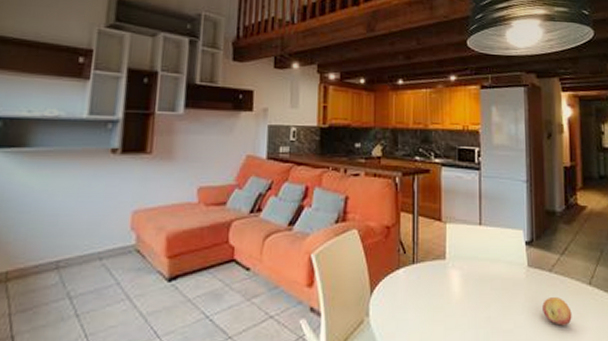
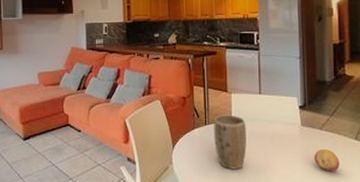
plant pot: none [423,250,463,324] -> present [213,114,247,170]

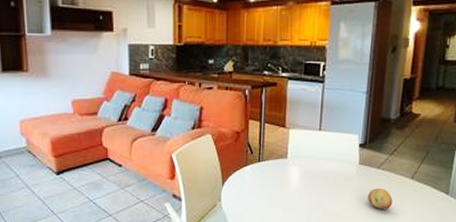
plant pot: present [213,114,247,170] -> none [267,151,302,208]

